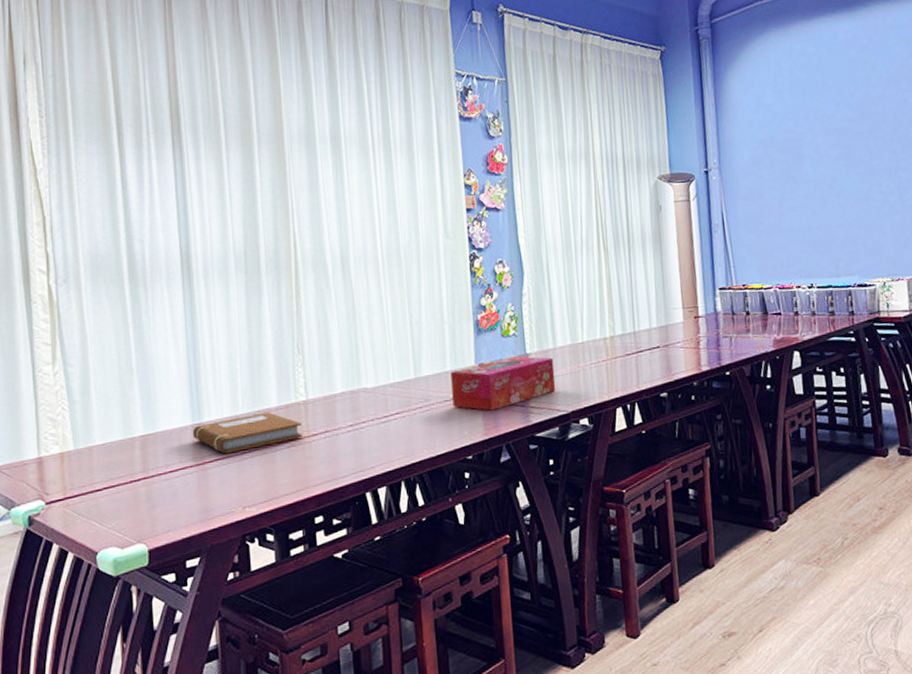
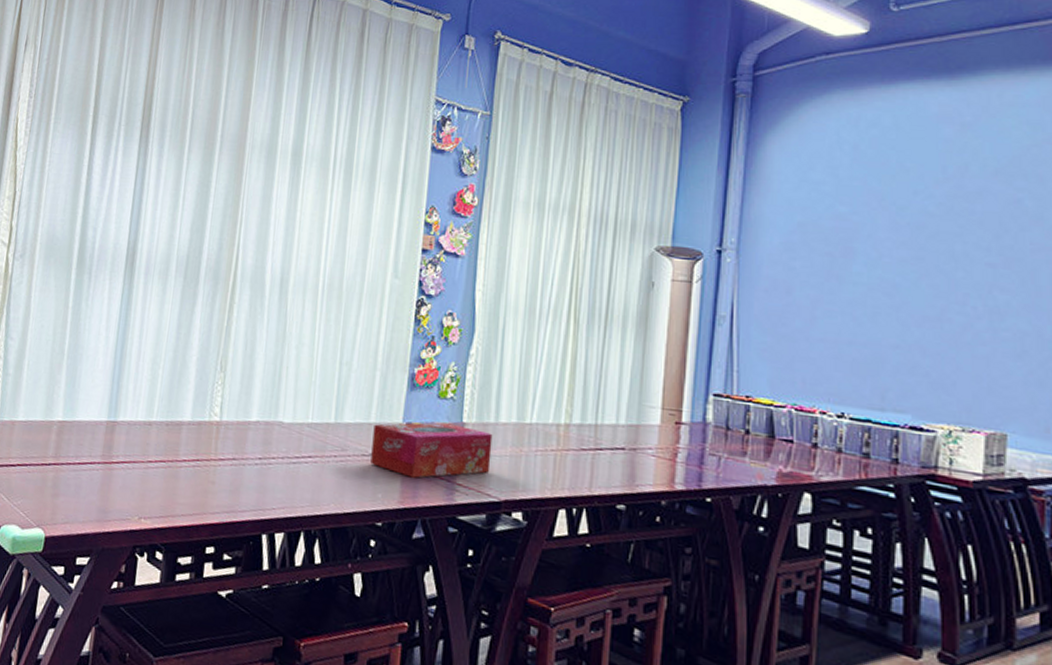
notebook: present [192,412,302,454] -> none [105,422,211,460]

